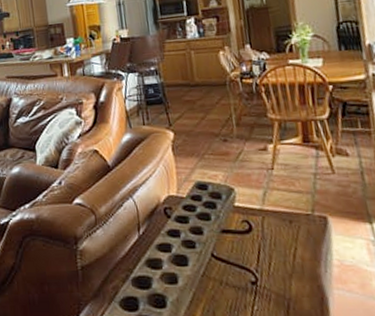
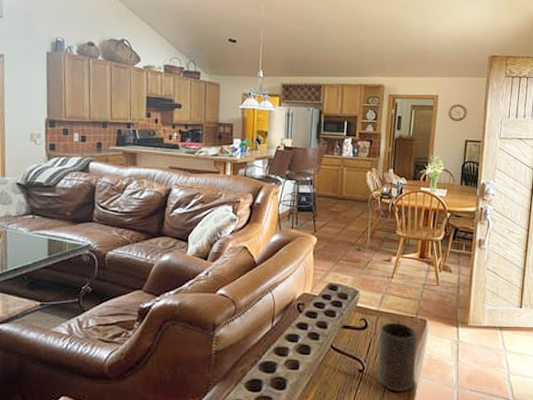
cup: none [268,222,326,307] -> present [377,322,417,391]

